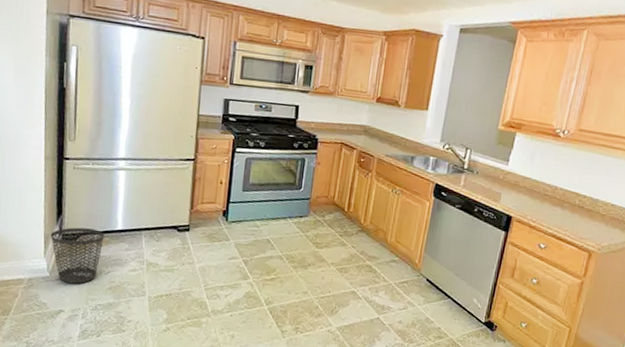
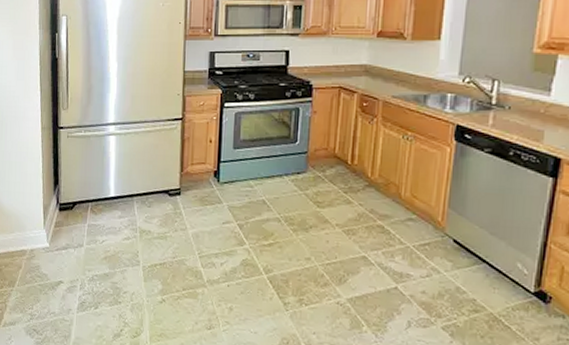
wastebasket: present [50,227,105,284] -> none [48,196,98,254]

